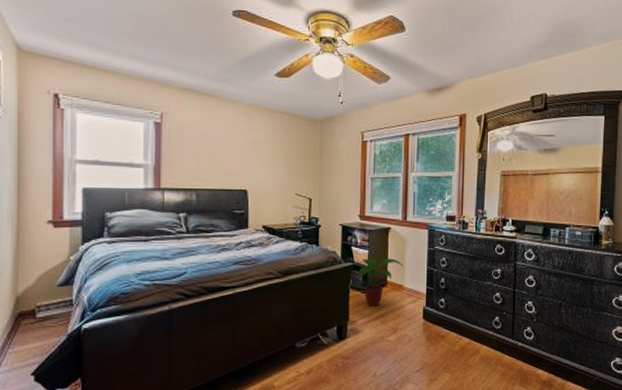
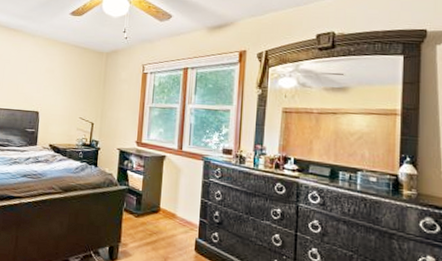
potted plant: present [357,258,403,306] -> none [131,183,177,232]

